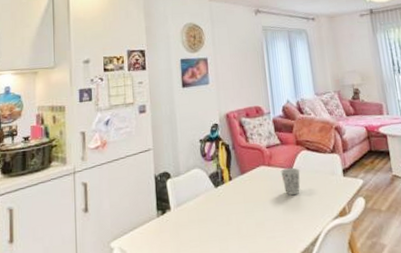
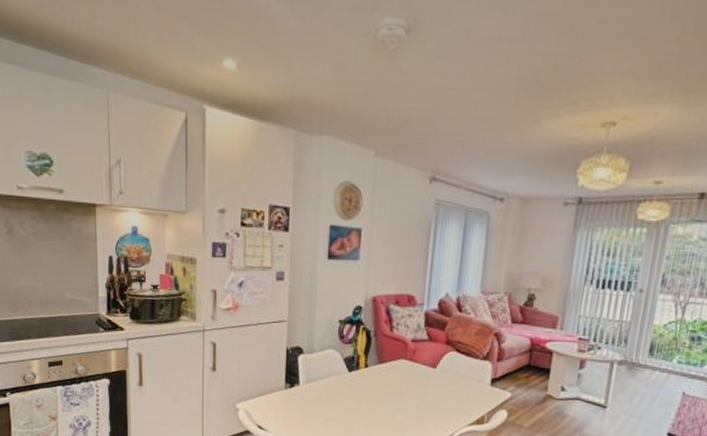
cup: present [280,167,300,196] -> none [422,366,444,395]

